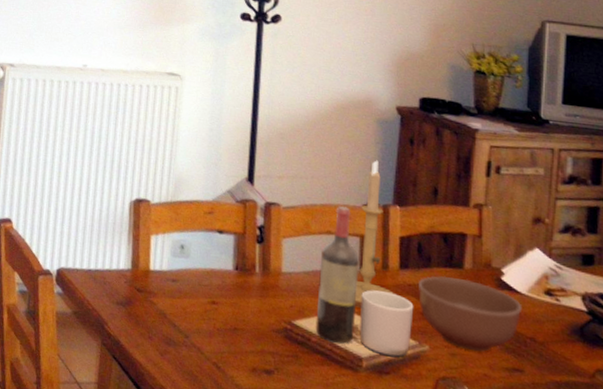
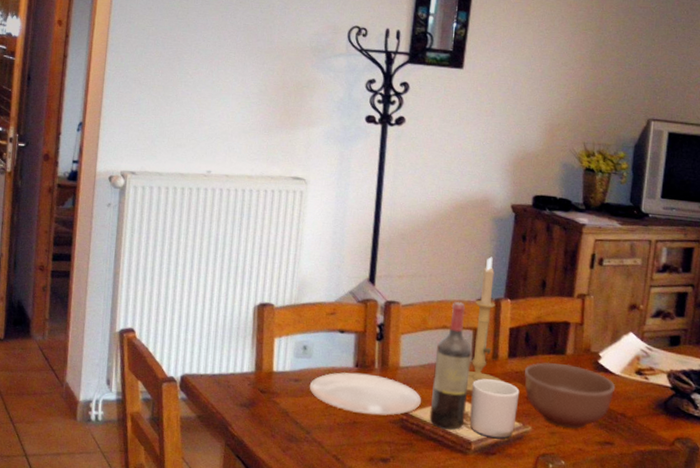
plate: none [187,274,307,324] -> present [309,372,422,416]

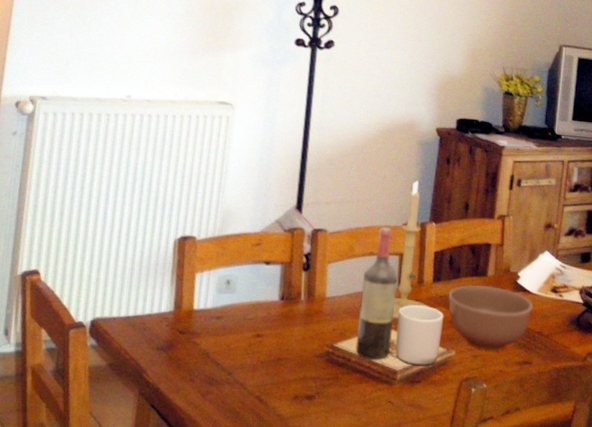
plate: present [309,372,422,416] -> none [232,306,348,351]

